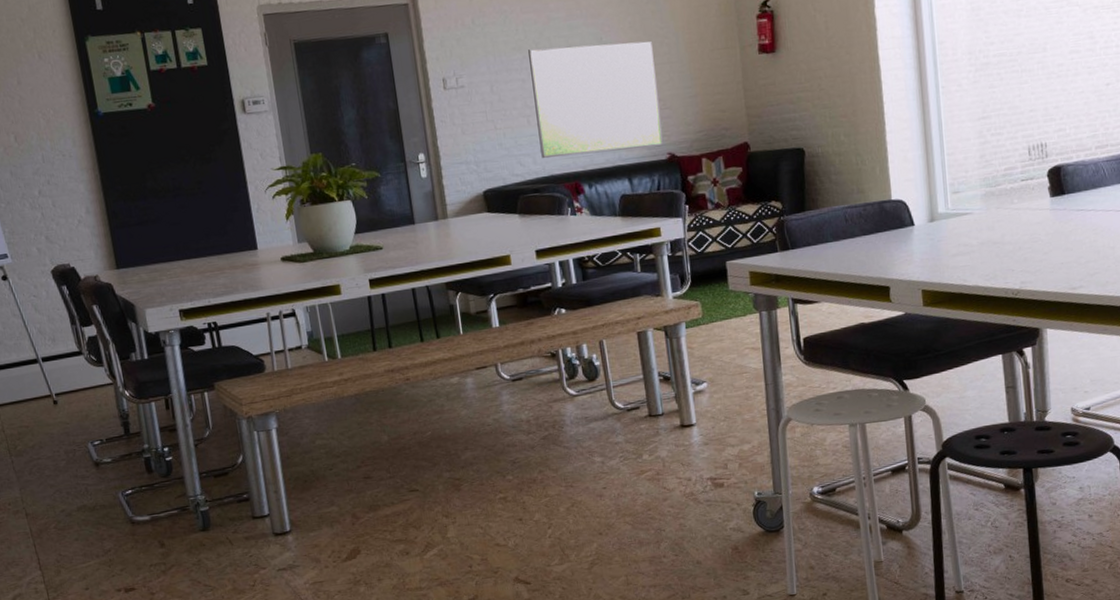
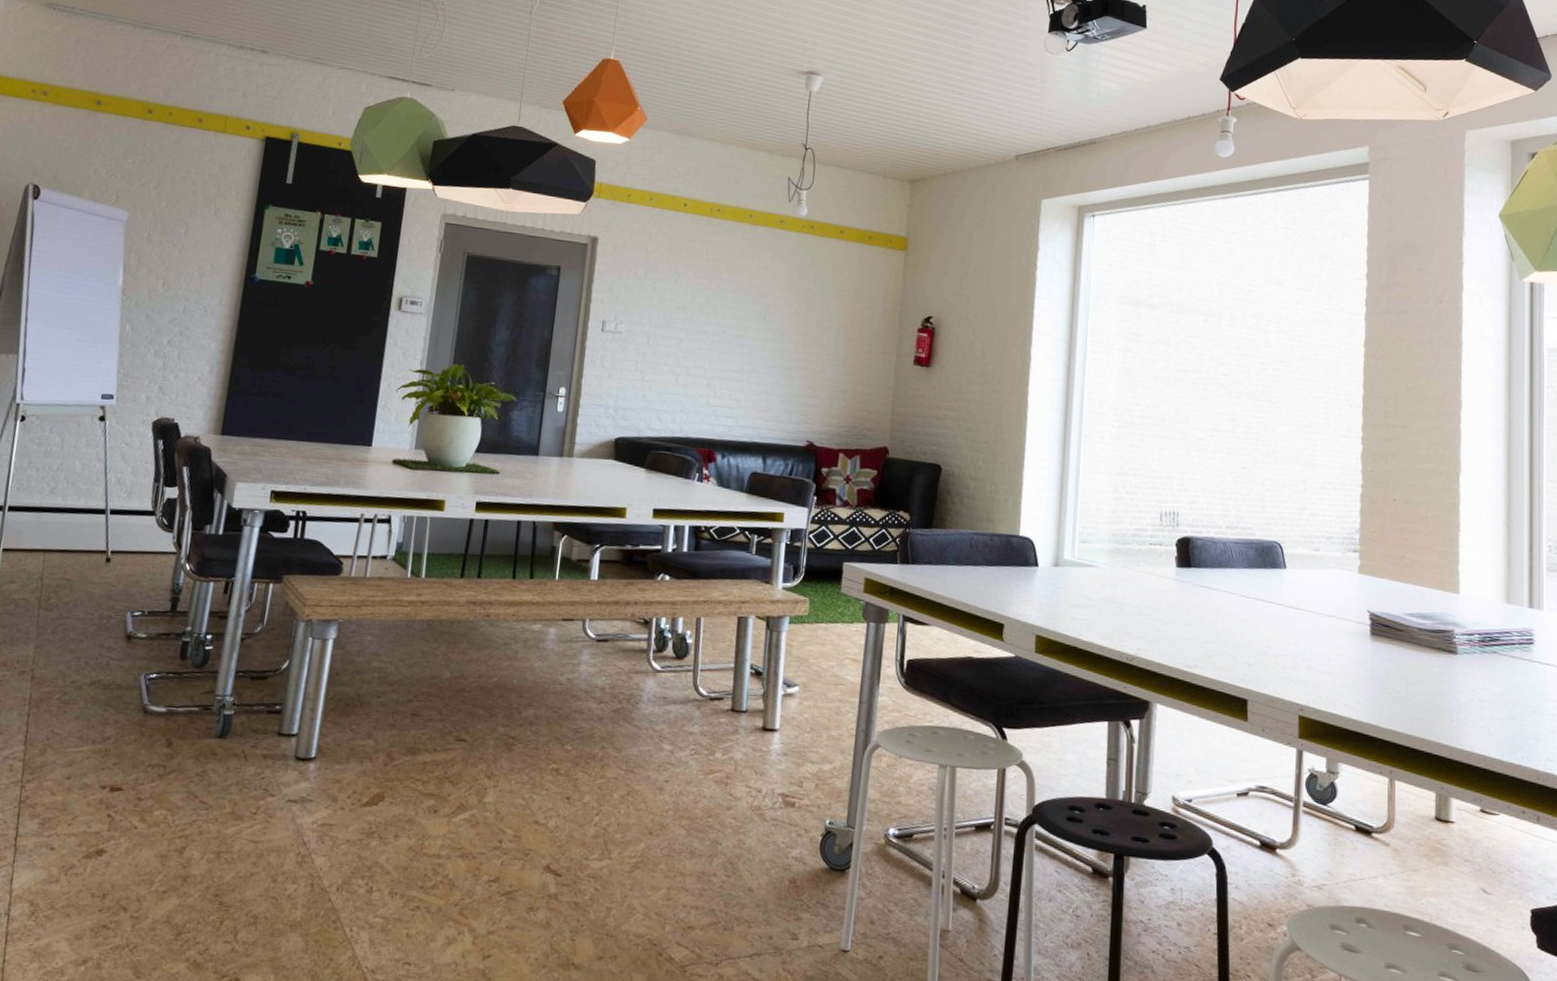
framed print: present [528,40,664,158] -> none [681,312,813,433]

